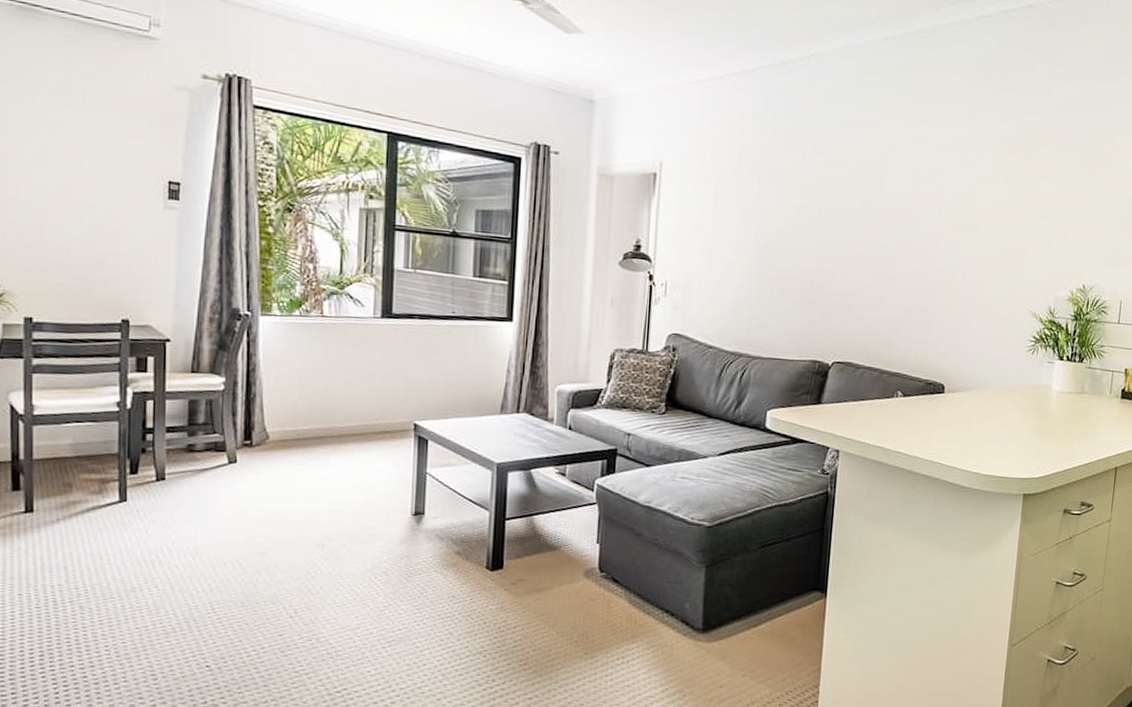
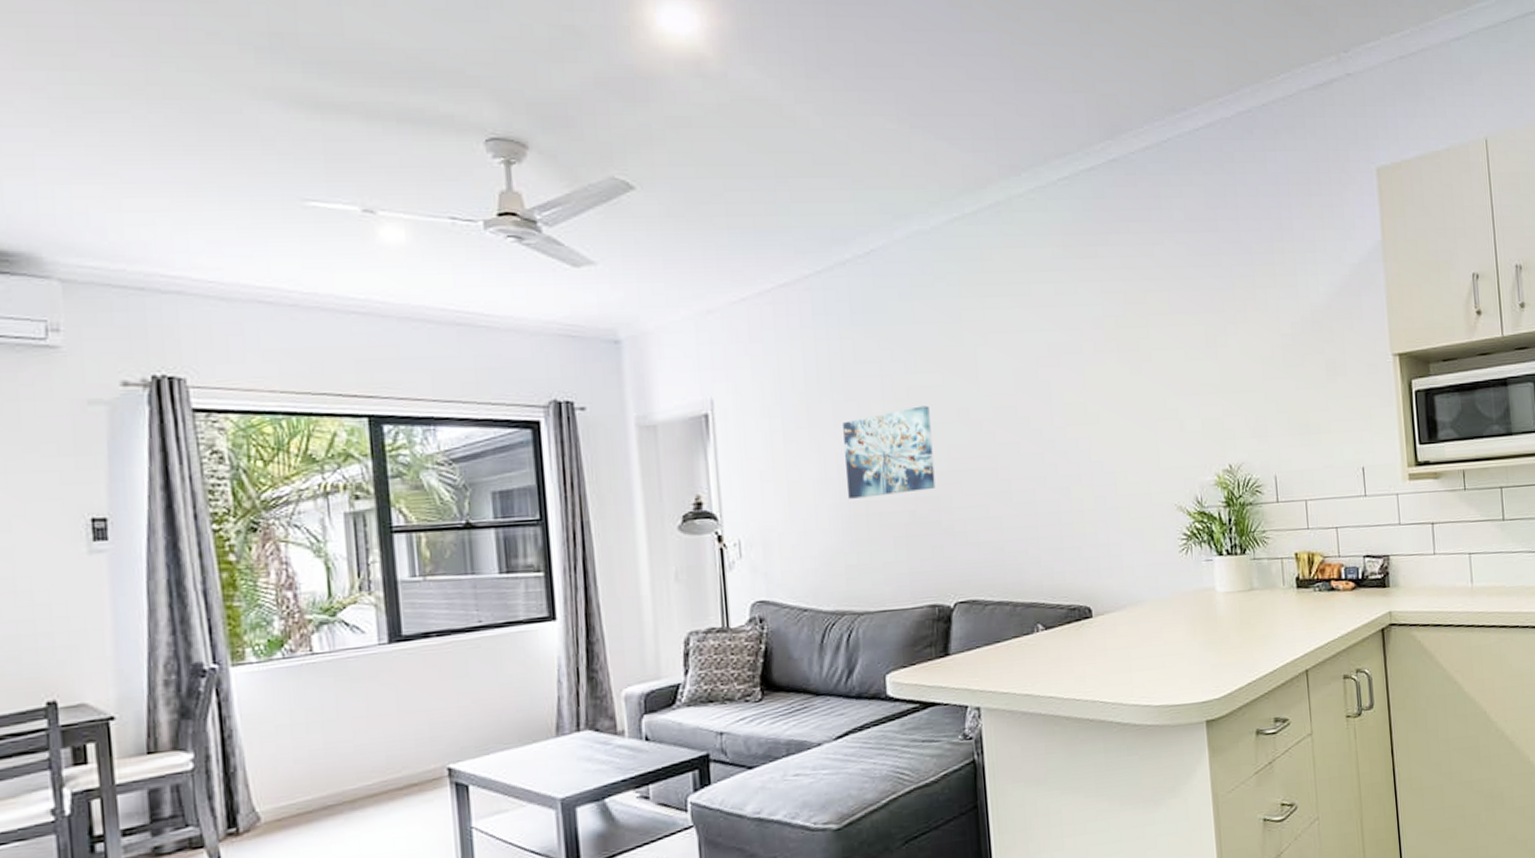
wall art: none [760,194,838,265] -> present [843,405,936,499]

